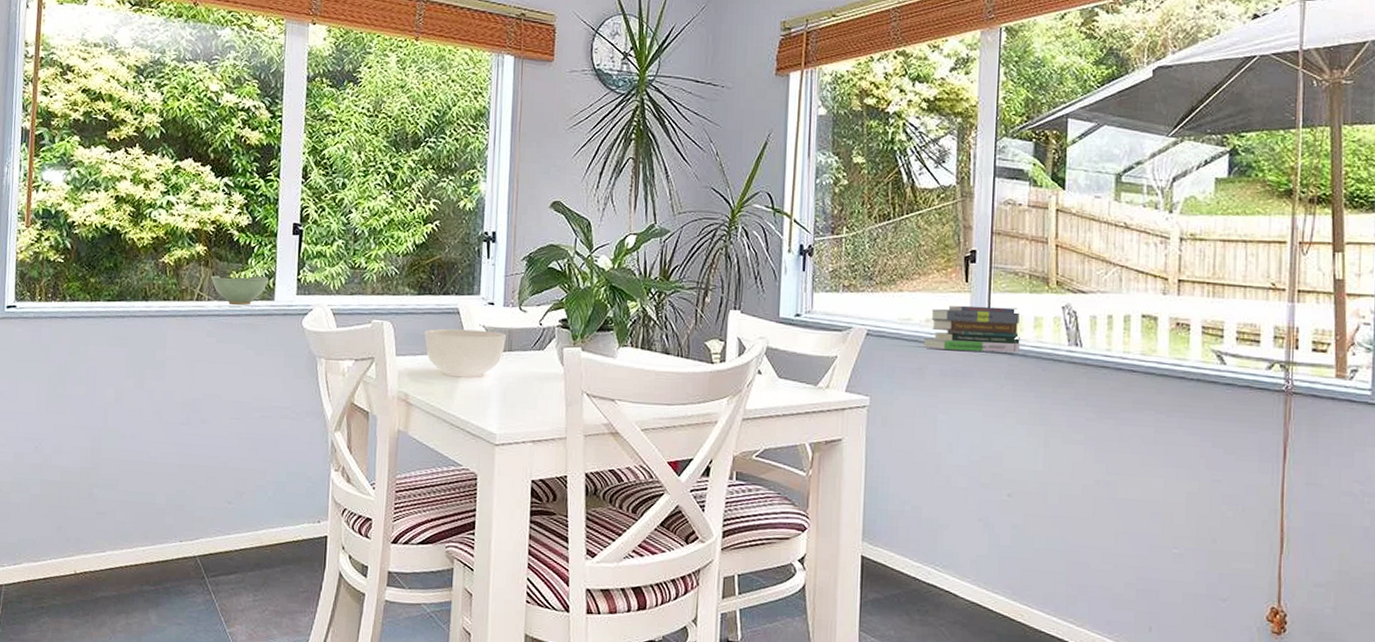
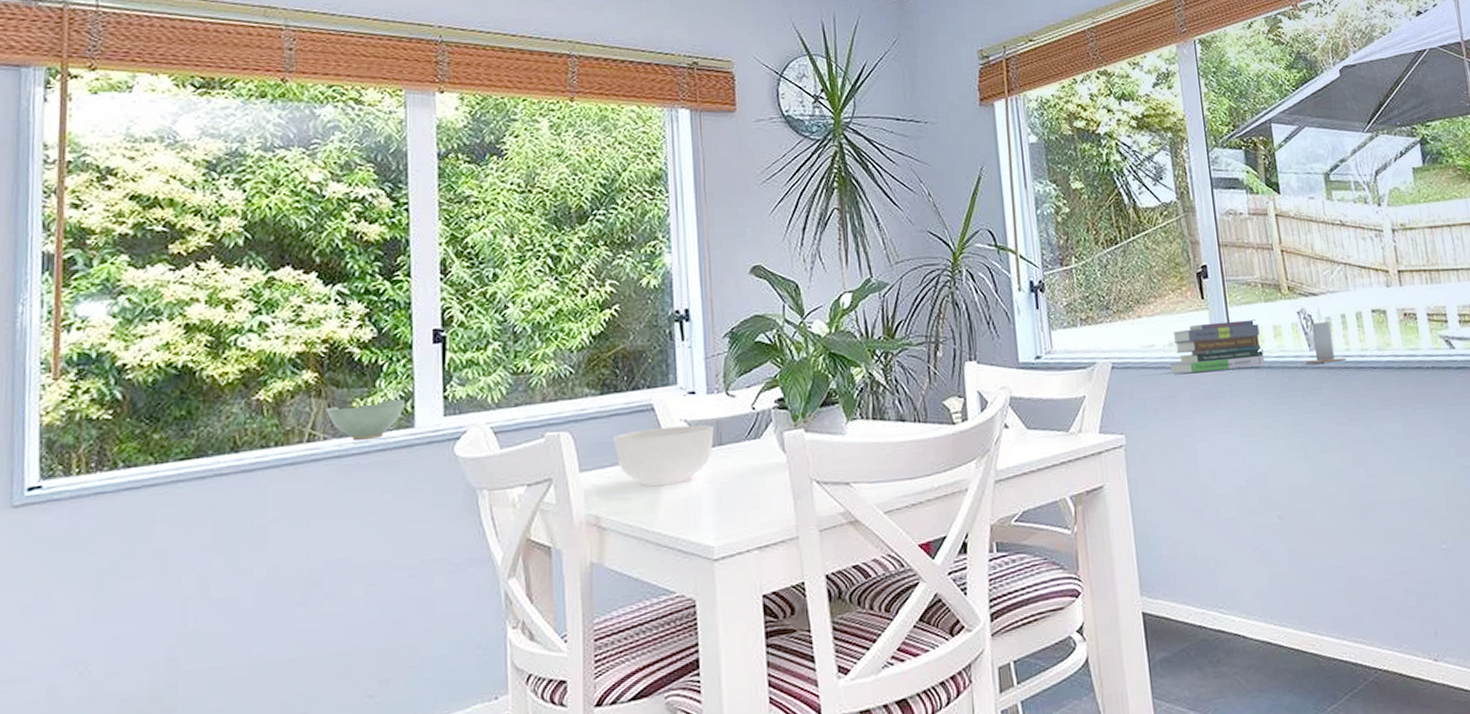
candle: none [1062,305,1106,361] -> present [1305,307,1347,365]

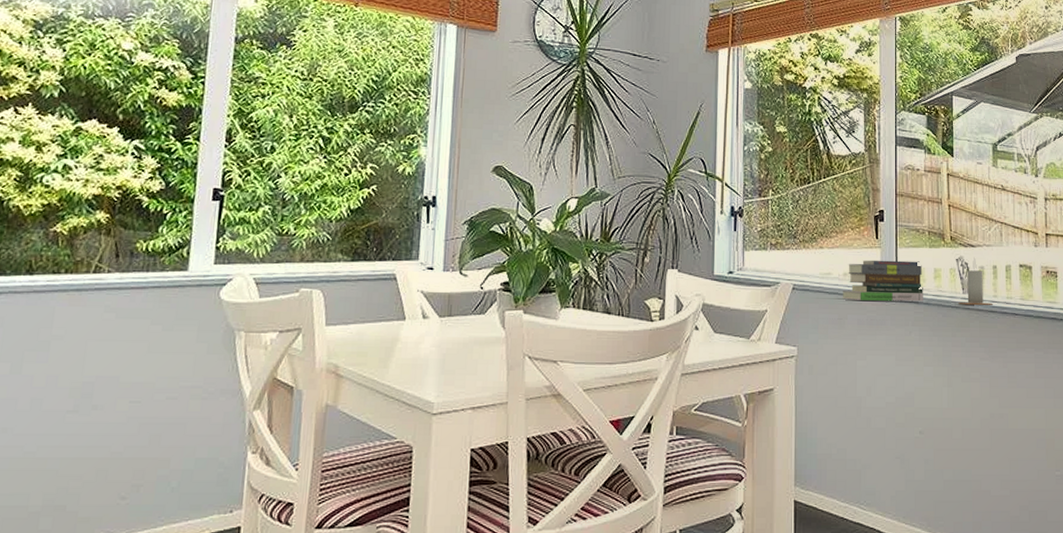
bowl: present [327,399,406,442] -> none [113,244,183,278]
bowl: present [612,424,715,487] -> none [357,295,447,346]

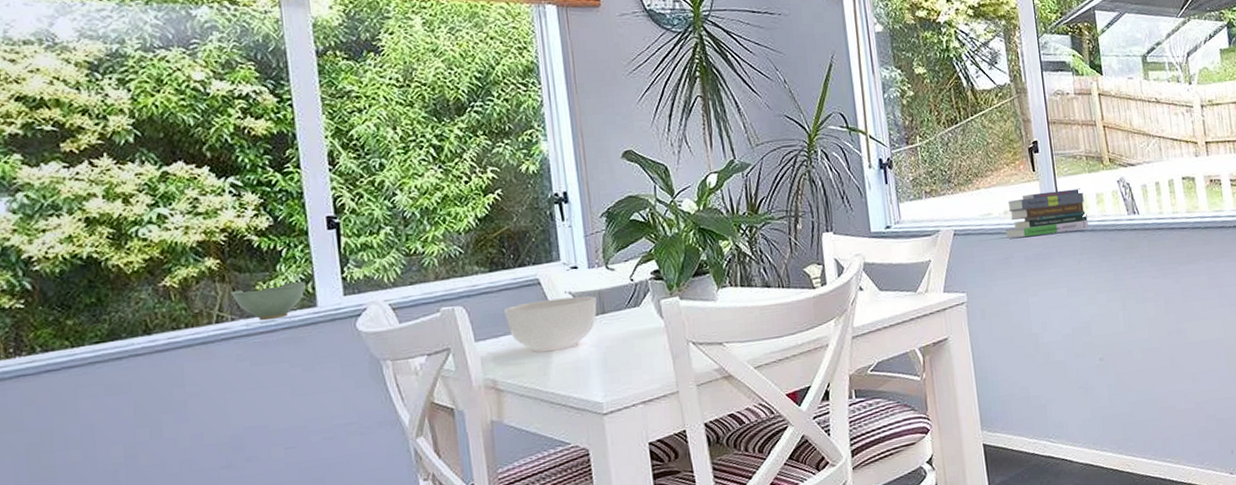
bowl: none [113,244,183,278] -> present [231,281,307,321]
bowl: none [357,295,447,346] -> present [503,296,598,353]
candle: present [958,257,994,306] -> none [1124,176,1160,227]

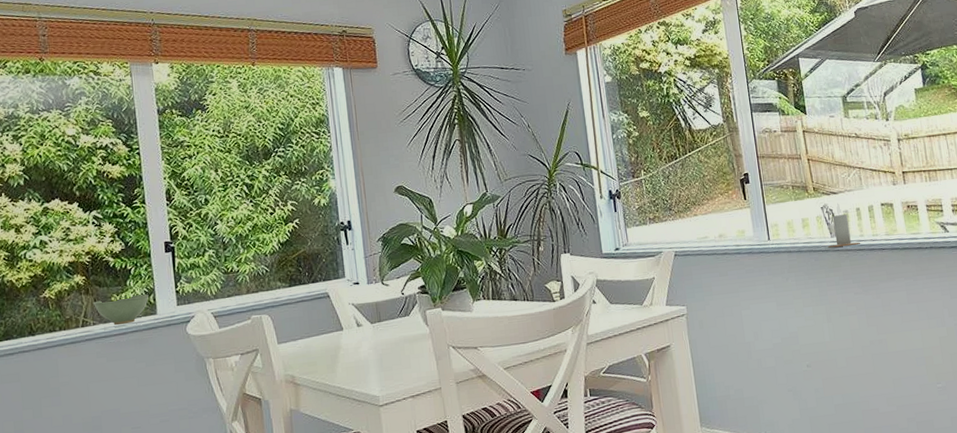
bowl: present [503,296,598,353] -> none [300,307,375,354]
books: present [1004,188,1089,238] -> none [719,214,795,259]
candle: none [1124,176,1160,227] -> present [828,203,861,248]

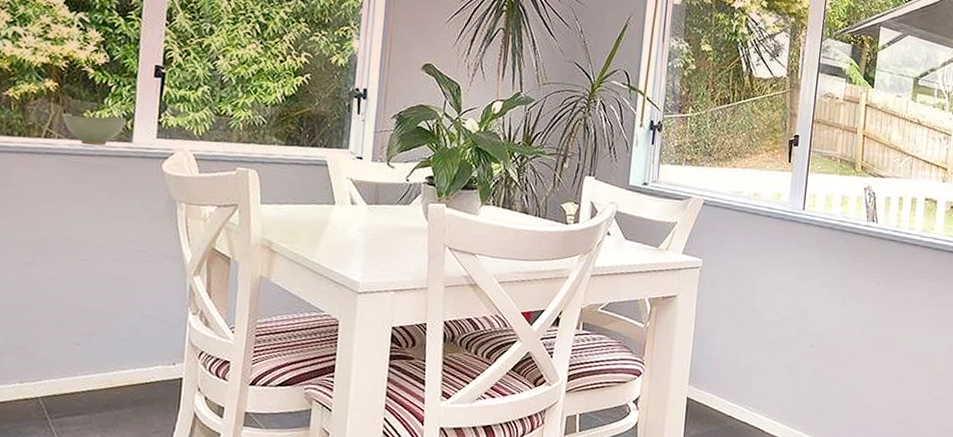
candle: present [828,203,861,248] -> none [861,187,895,235]

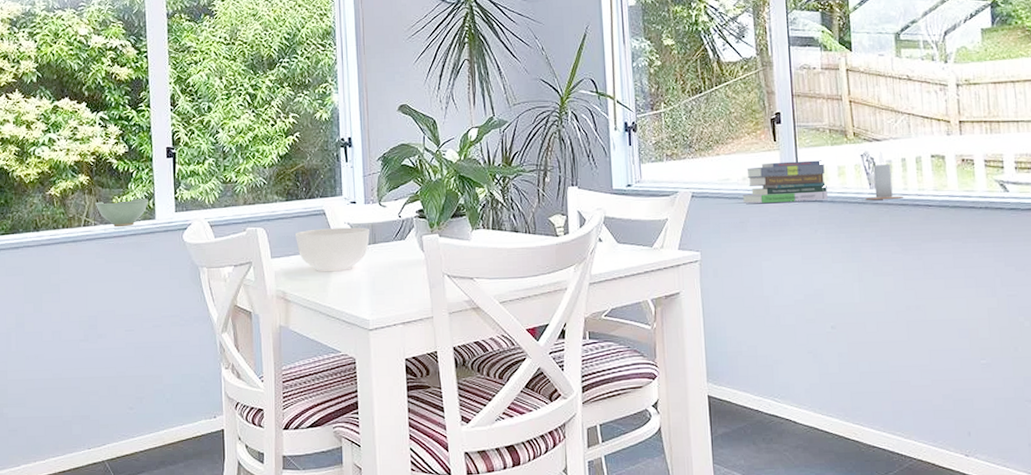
bowl: none [290,179,374,229] -> present [294,227,371,272]
books: none [750,182,830,226] -> present [742,160,828,204]
candle: none [861,187,895,235] -> present [865,151,904,201]

